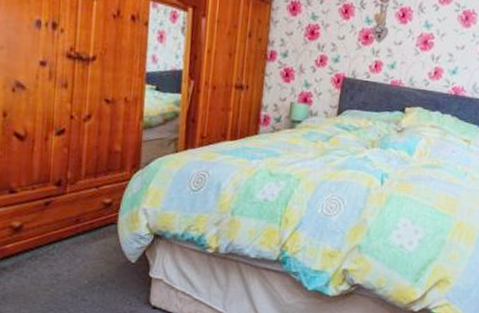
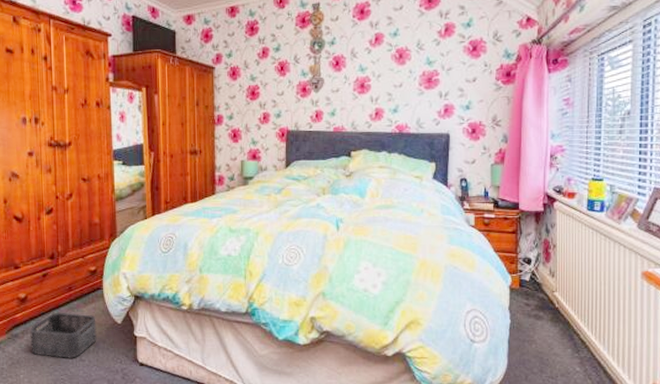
storage bin: none [21,245,106,297] -> present [30,312,97,358]

